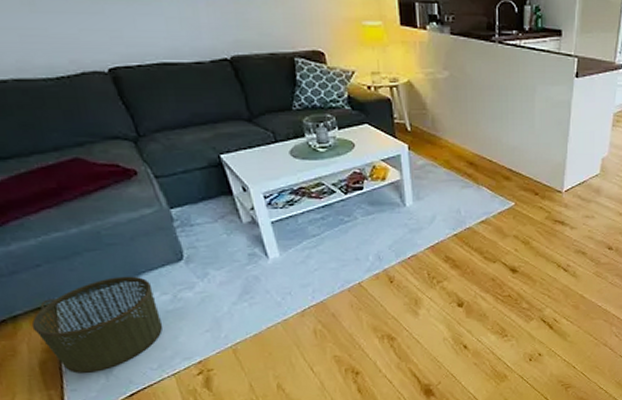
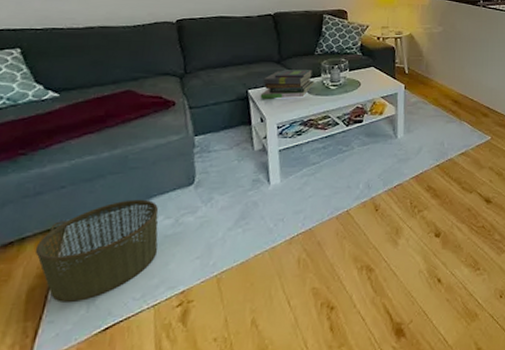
books: none [235,129,299,165] -> present [260,70,315,99]

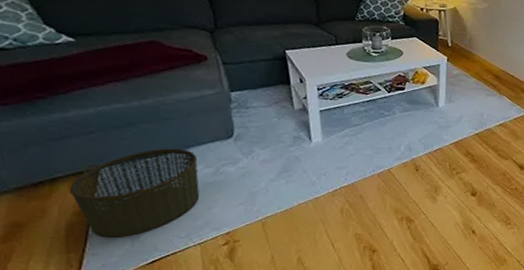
books: present [260,70,315,99] -> none [298,33,356,62]

